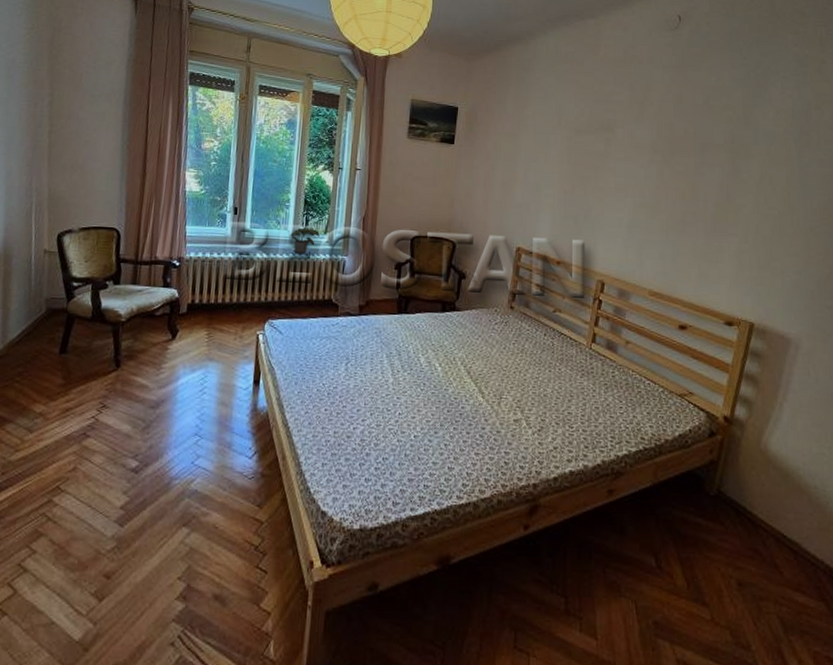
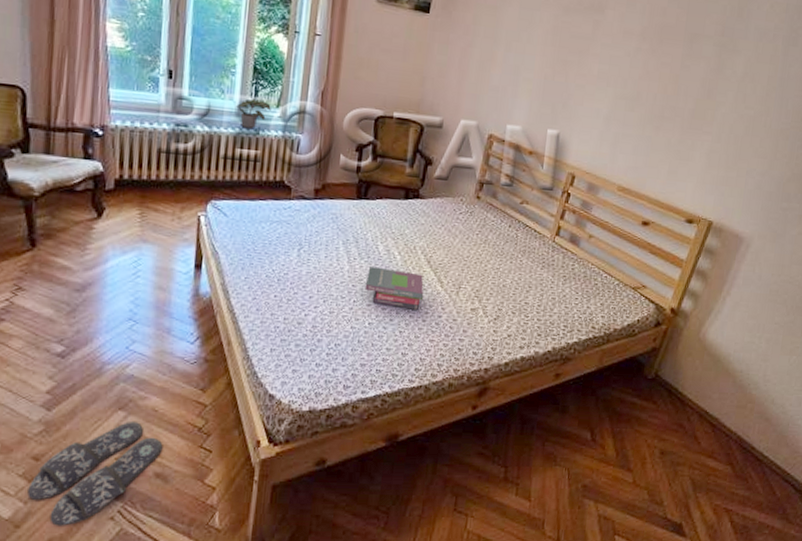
slippers: none [97,539,222,651] -> present [27,422,163,526]
books: none [409,378,466,423] -> present [364,266,424,311]

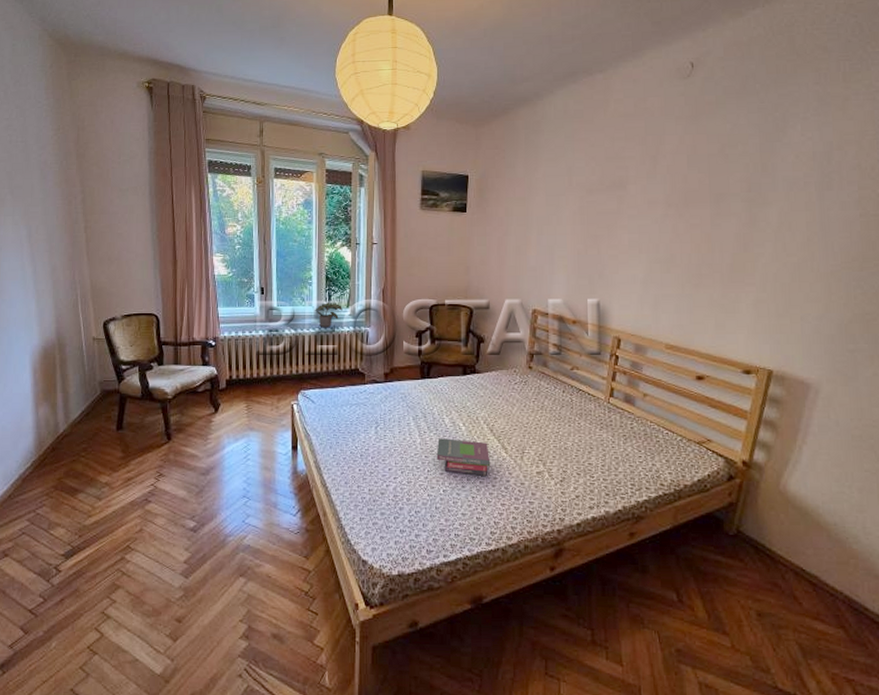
slippers: present [27,422,163,526] -> none [174,587,277,682]

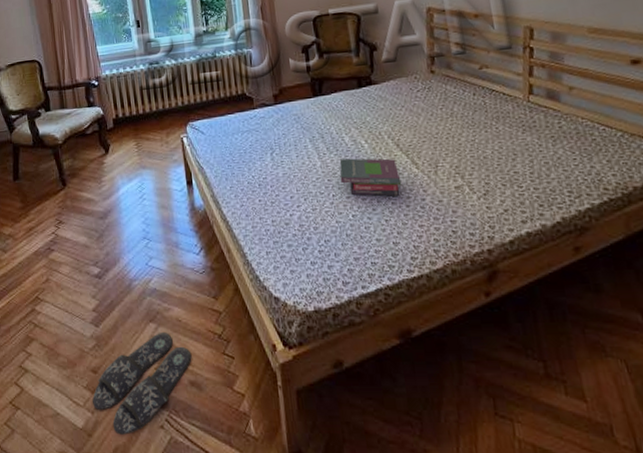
slippers: none [174,587,277,682] -> present [92,333,192,435]
potted plant: present [315,301,342,328] -> none [193,26,222,55]

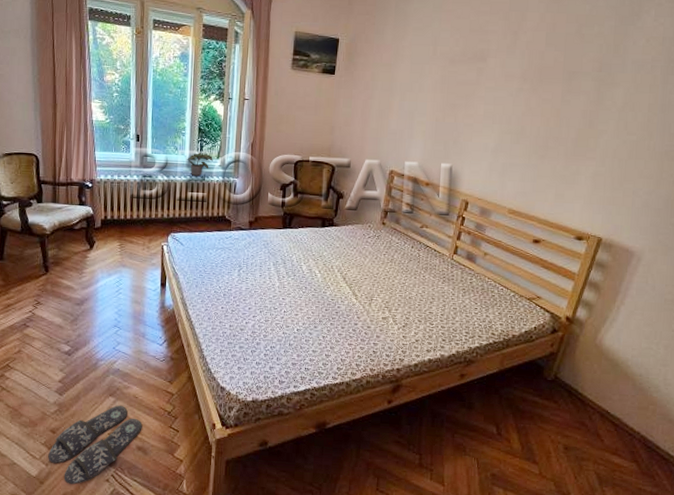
potted plant: none [193,26,222,55] -> present [187,152,213,177]
books: present [339,158,402,197] -> none [292,283,342,320]

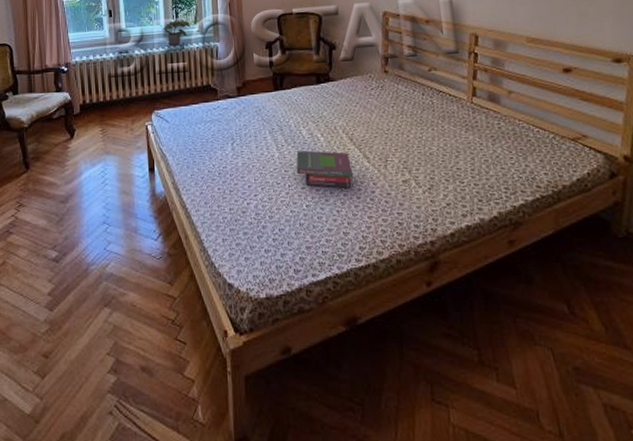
slippers: present [48,405,143,485] -> none [42,318,144,421]
books: none [292,283,342,320] -> present [296,150,354,189]

